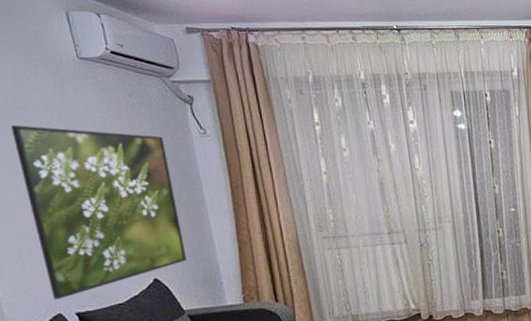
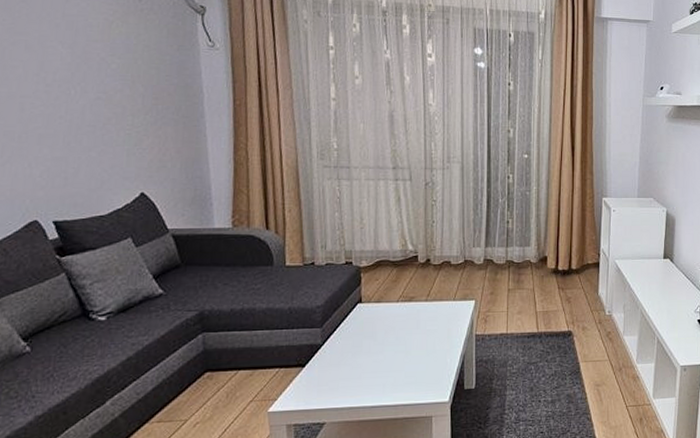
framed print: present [11,124,186,300] -> none [11,18,178,205]

